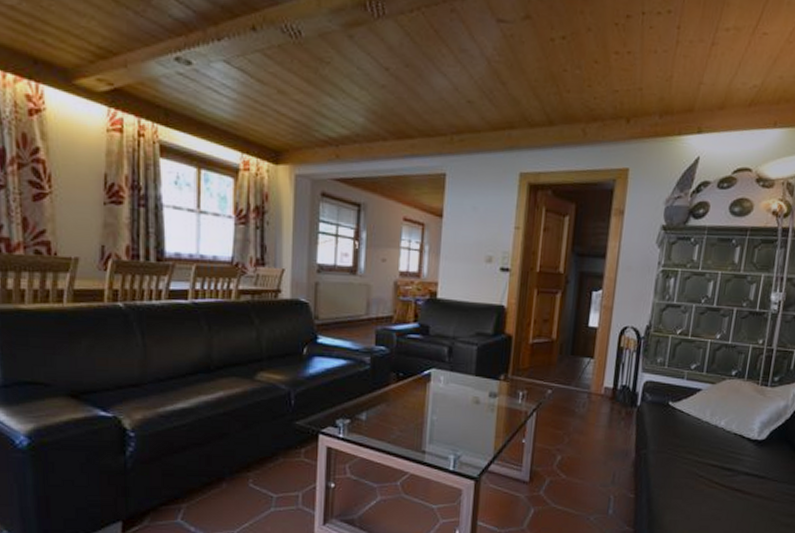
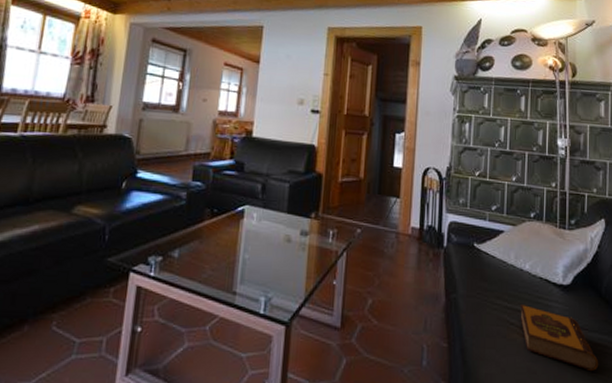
hardback book: none [709,459,784,517] -> present [520,305,599,371]

